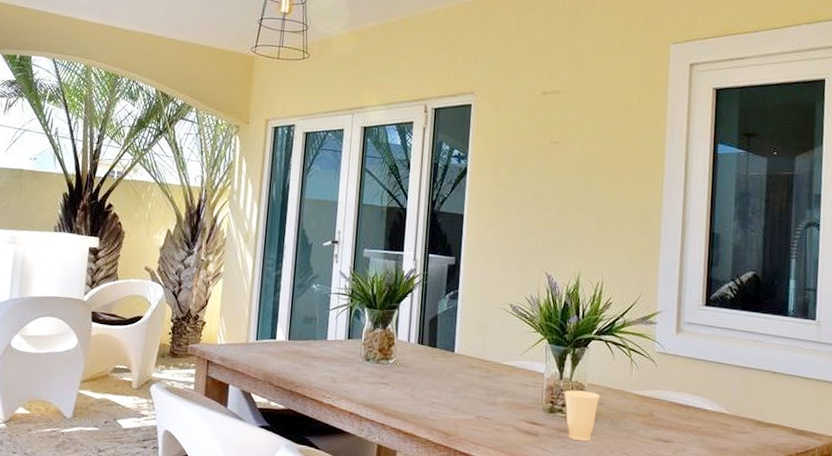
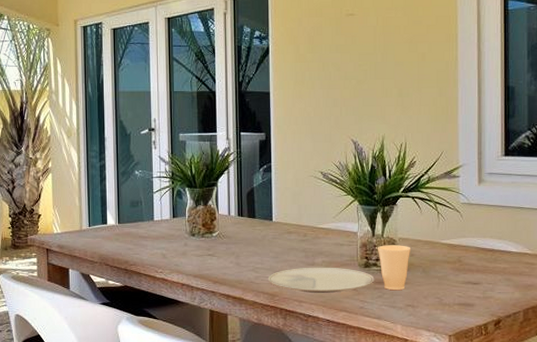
plate: none [443,406,559,438] -> present [268,267,374,293]

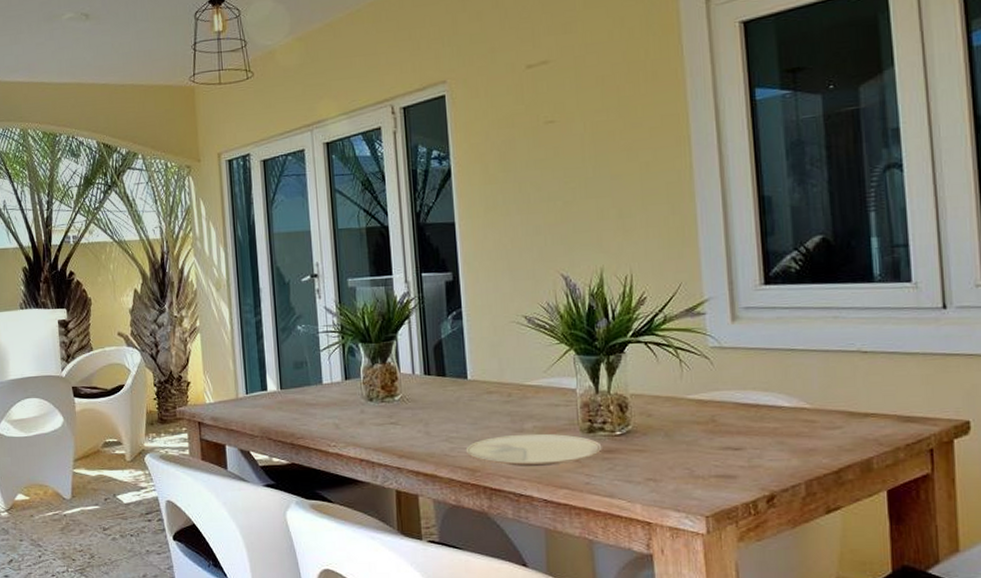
cup: present [377,245,411,291] -> none [603,403,648,461]

